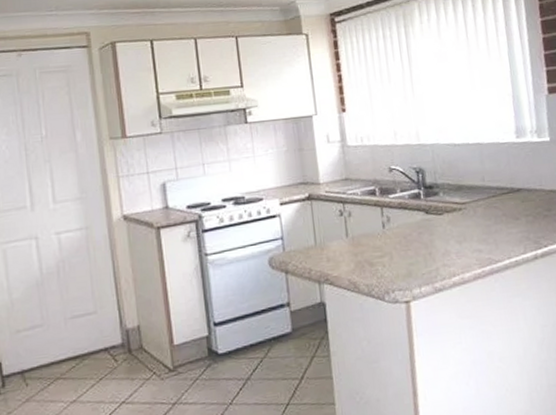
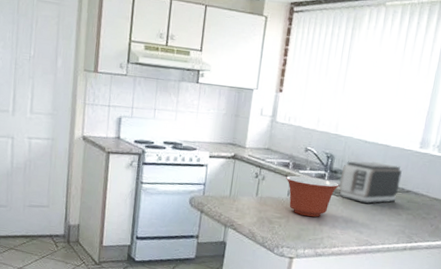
mixing bowl: none [376,198,439,248] -> present [286,175,339,217]
toaster: none [437,162,508,217] -> present [339,160,402,204]

